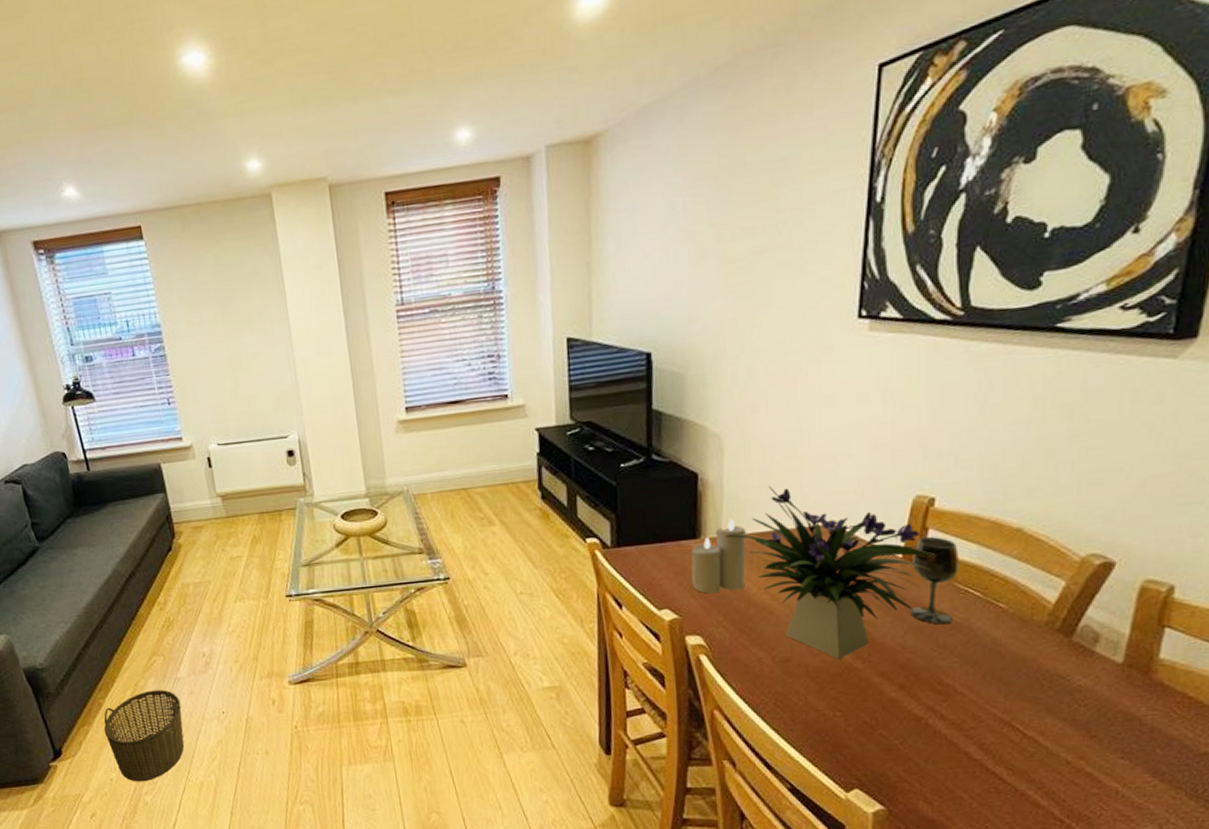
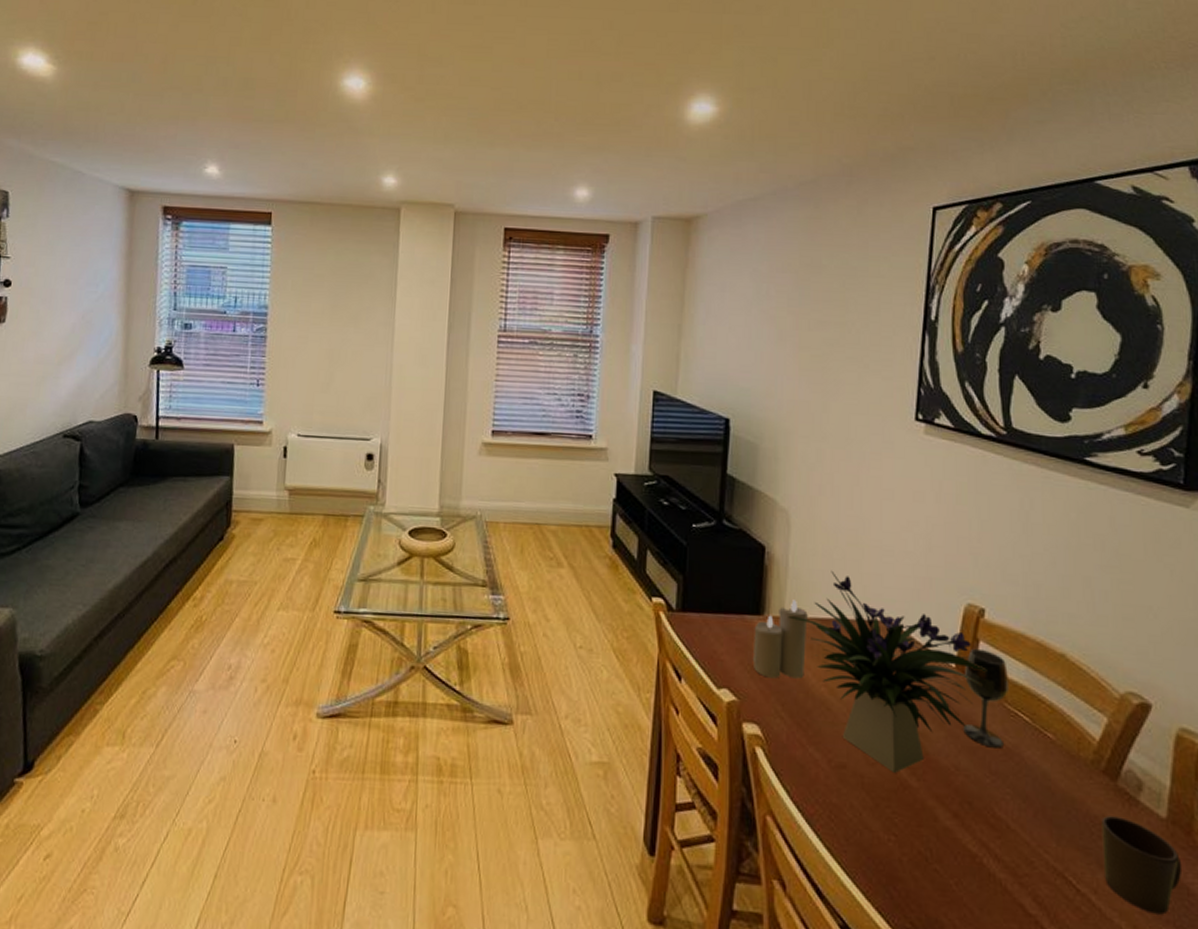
basket: present [103,689,185,782] -> none [91,701,190,819]
mug: none [1052,668,1136,745] -> present [1101,816,1183,915]

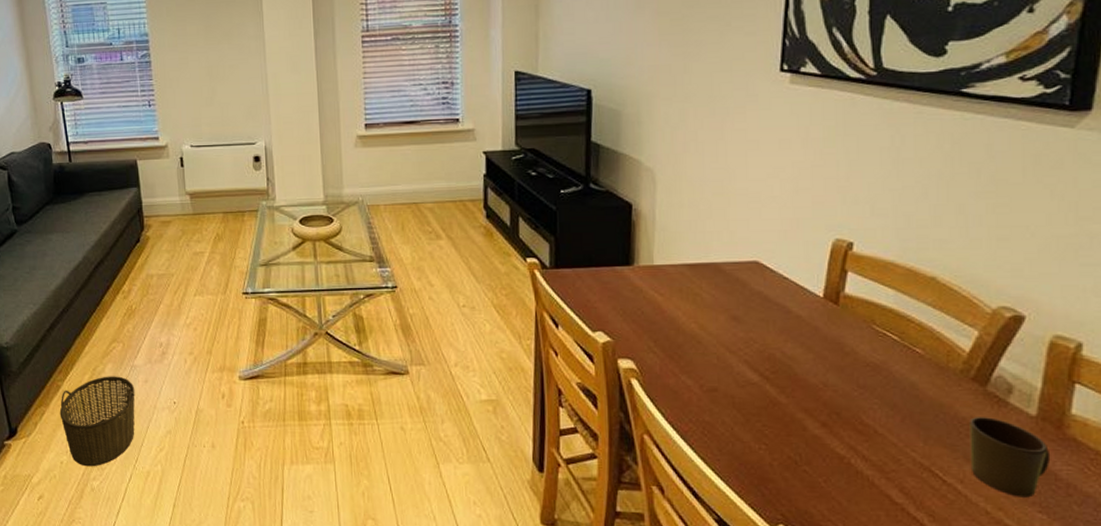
basket: none [91,701,190,819] -> present [59,376,135,467]
candle: present [752,600,808,679] -> none [624,249,676,319]
flower arrangement: present [788,570,986,774] -> none [657,220,854,393]
wine glass: present [963,648,1010,749] -> none [831,278,878,365]

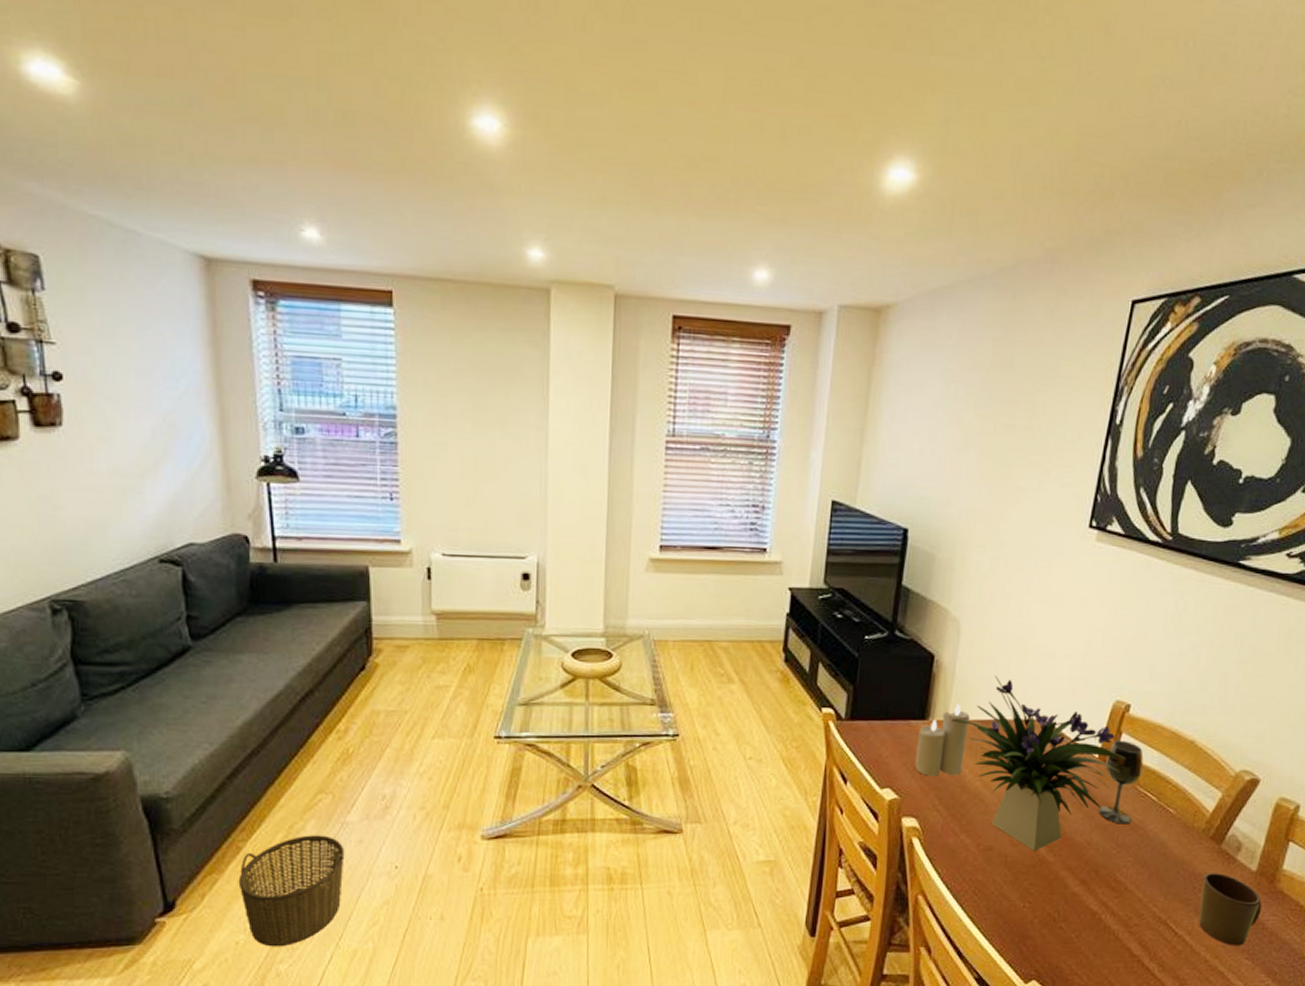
candle: none [624,249,676,319] -> present [915,704,970,777]
flower arrangement: none [657,220,854,393] -> present [951,675,1124,852]
wine glass: none [831,278,878,365] -> present [1098,740,1144,825]

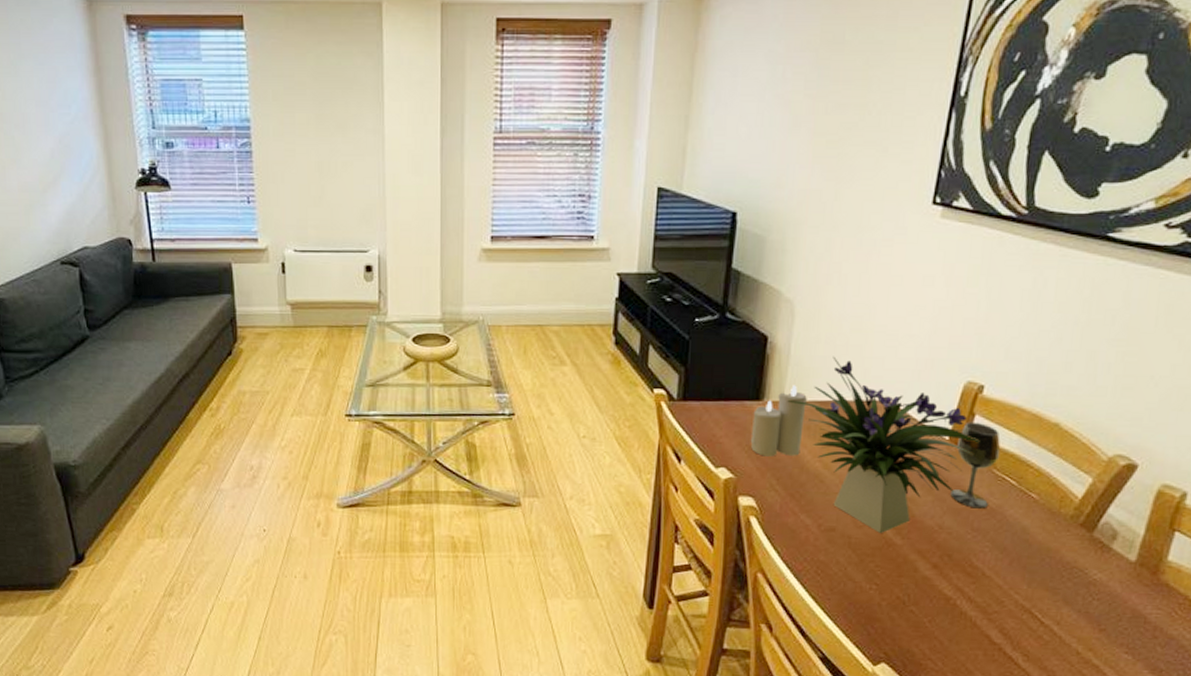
basket: present [238,835,345,947] -> none [134,500,221,597]
mug: present [1198,873,1263,946] -> none [1068,561,1144,639]

